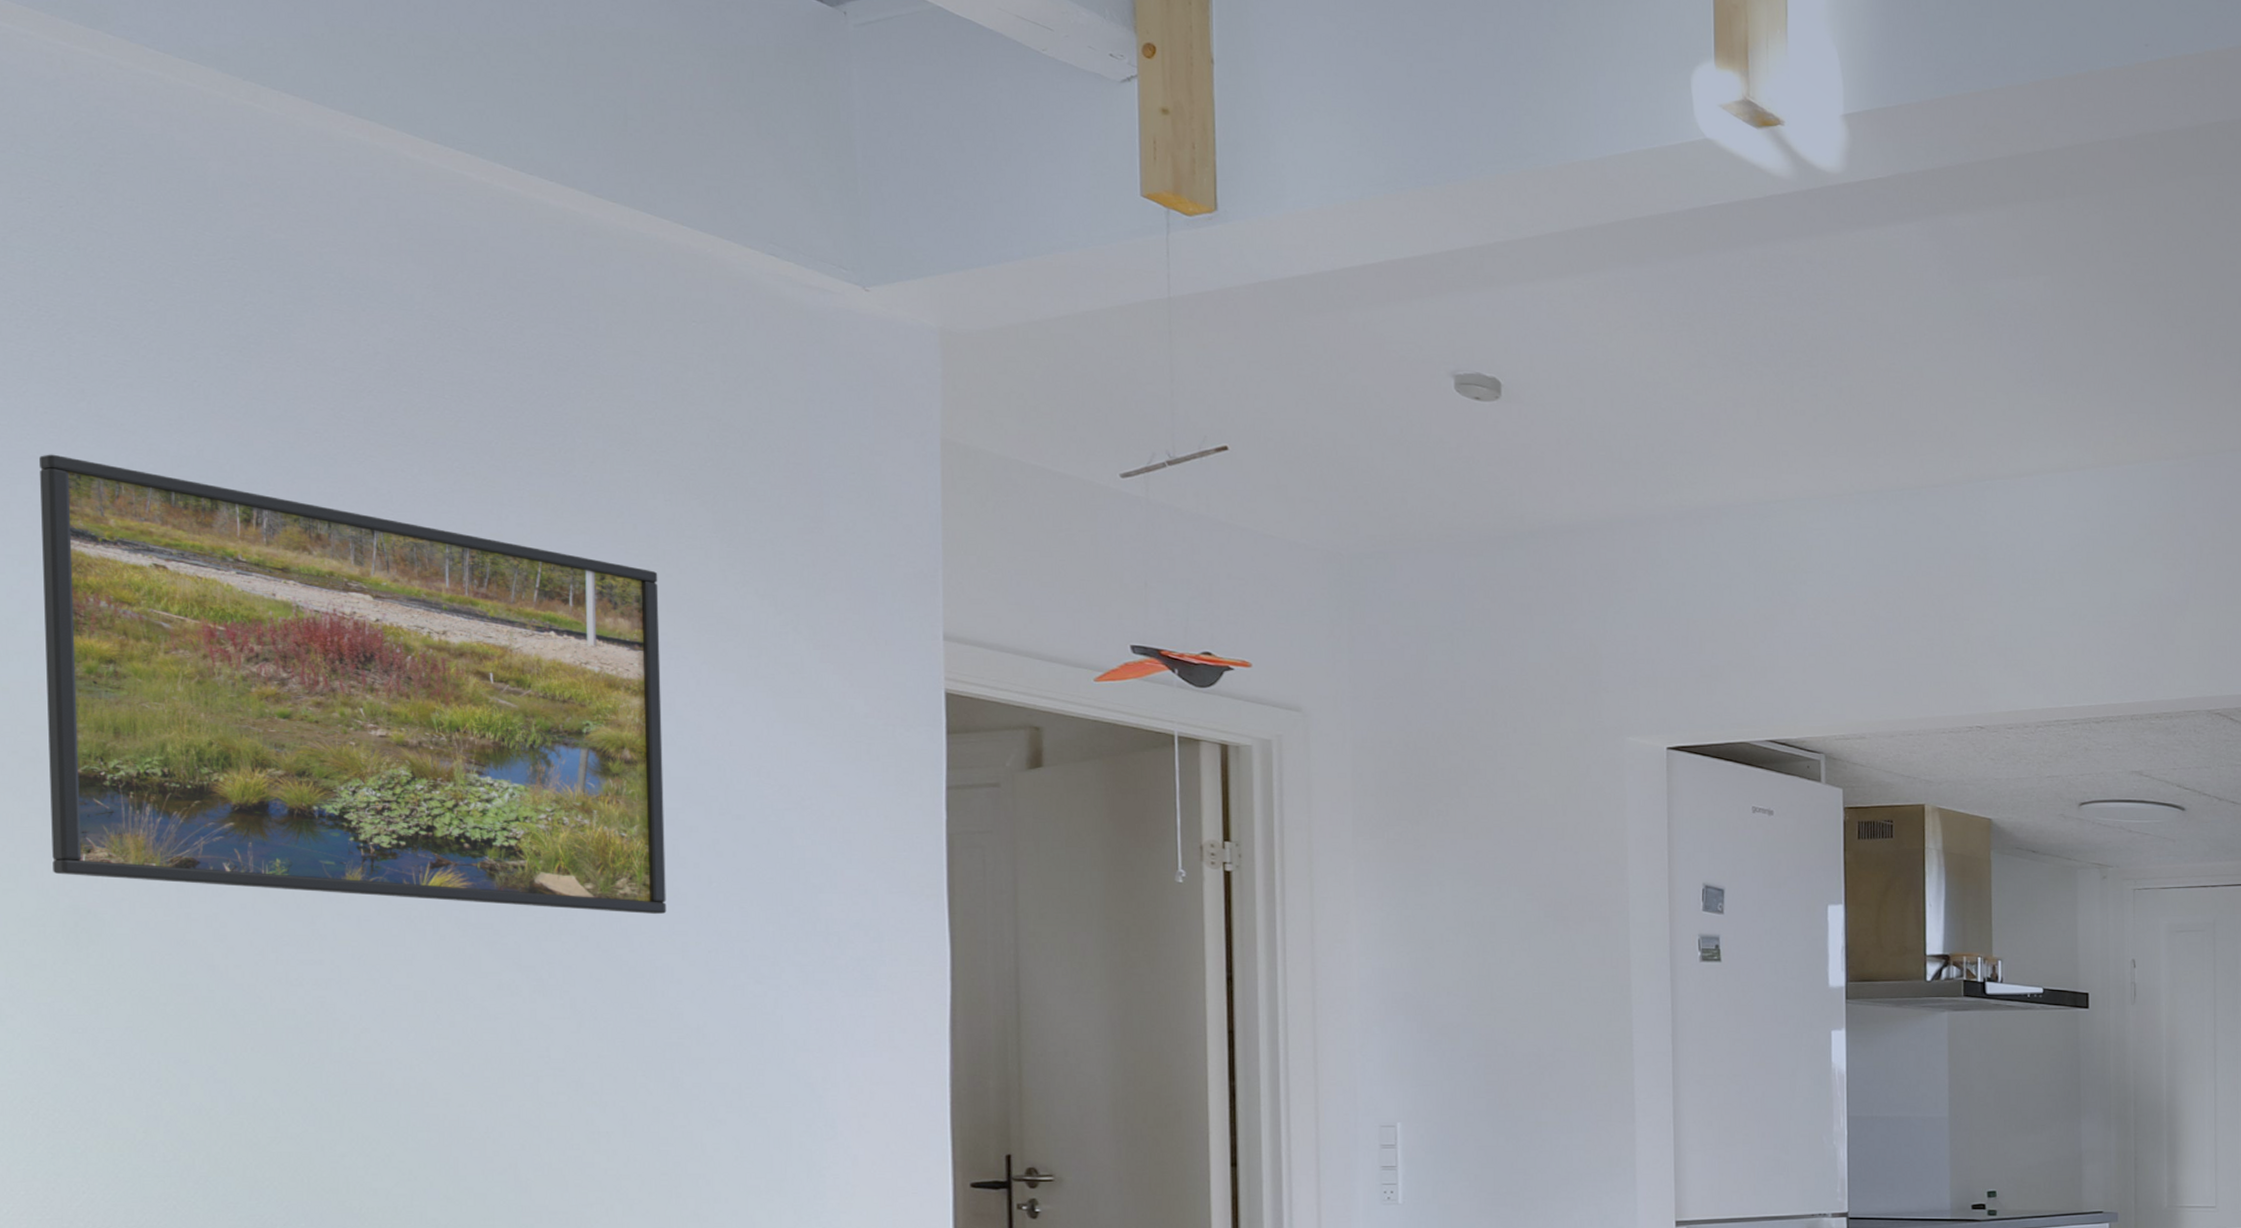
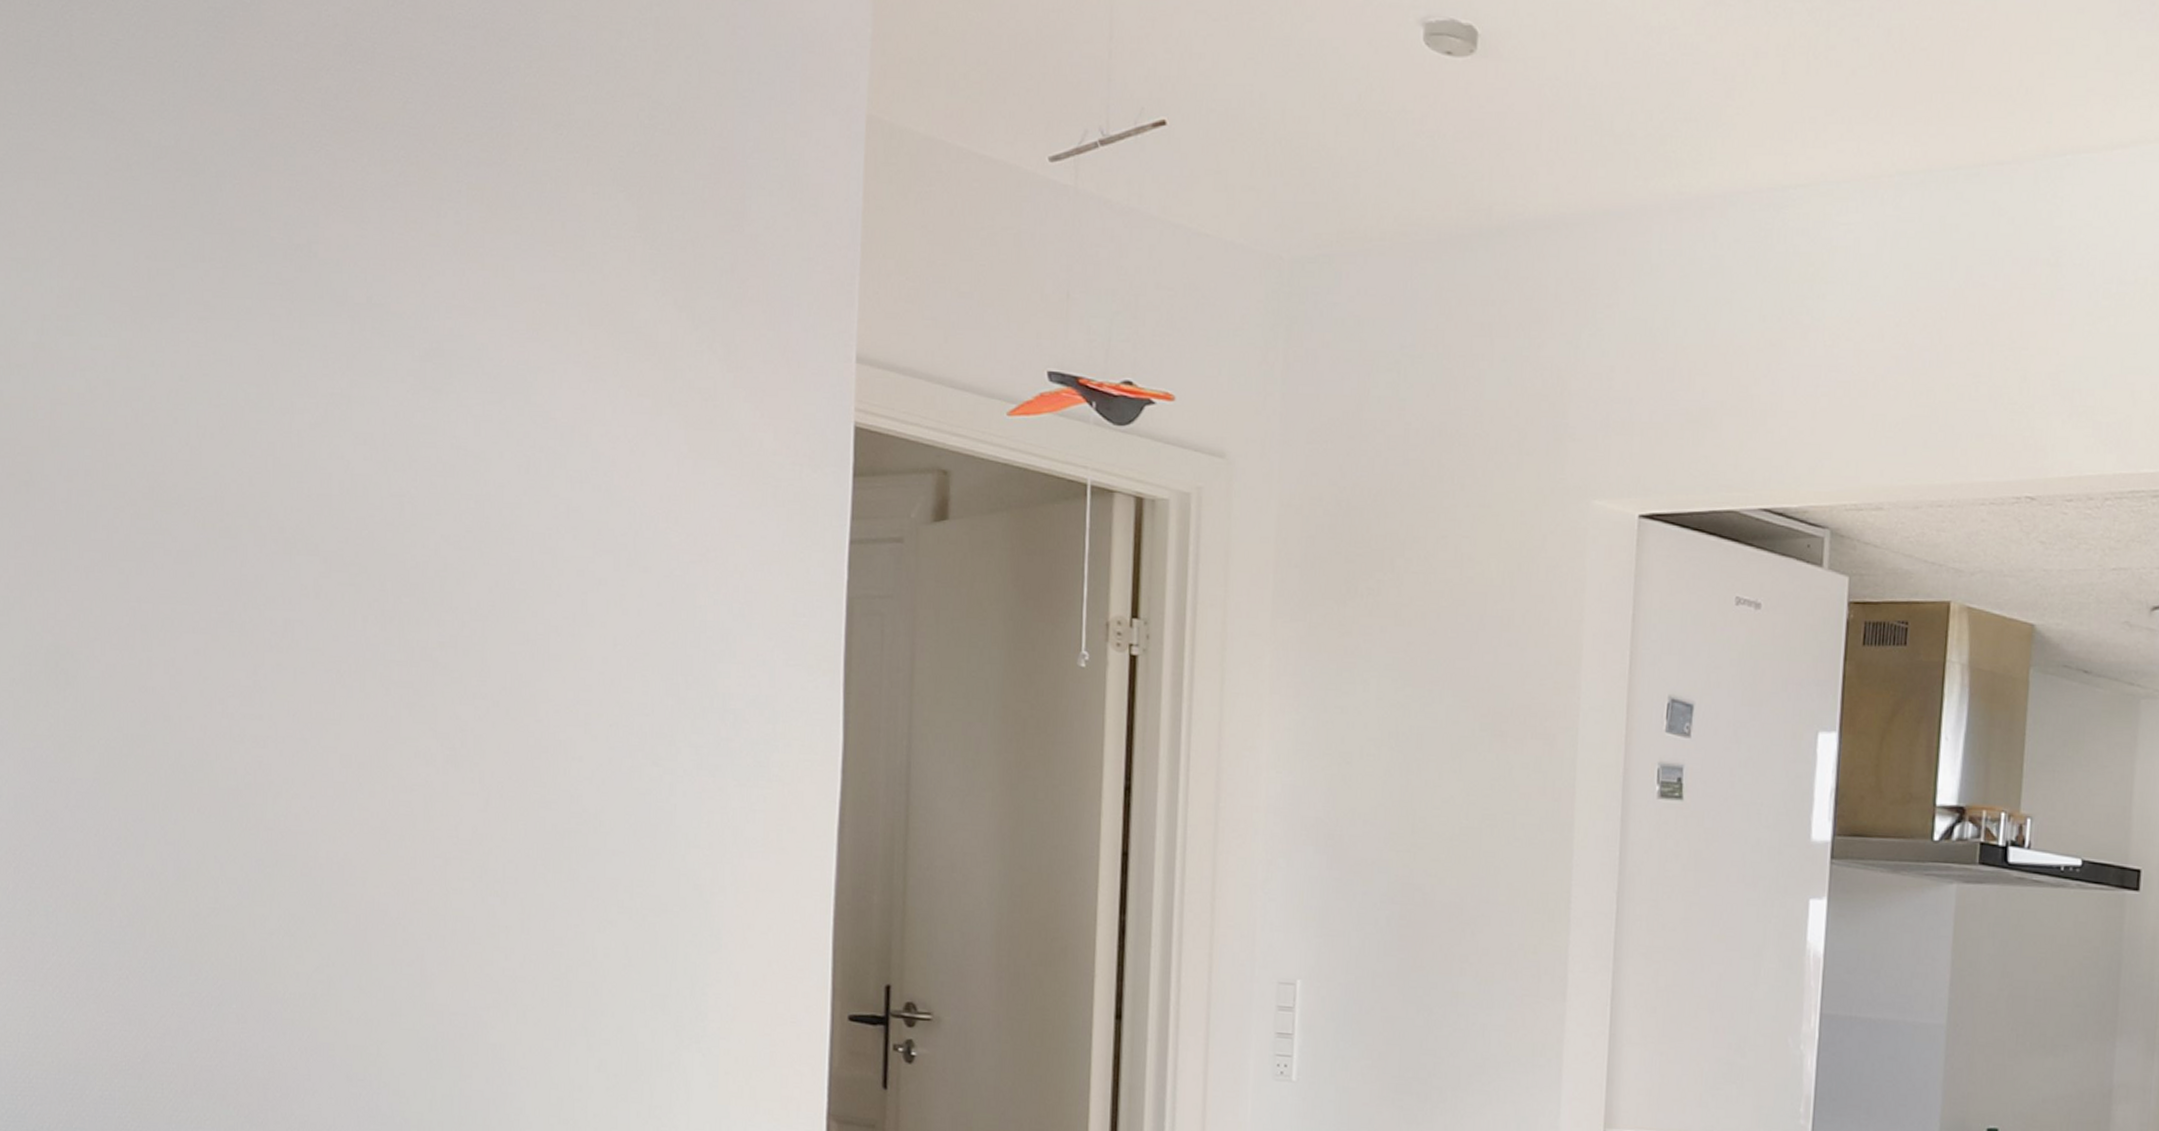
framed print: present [39,454,667,915] -> none [39,146,583,680]

